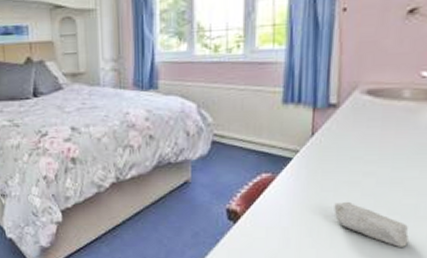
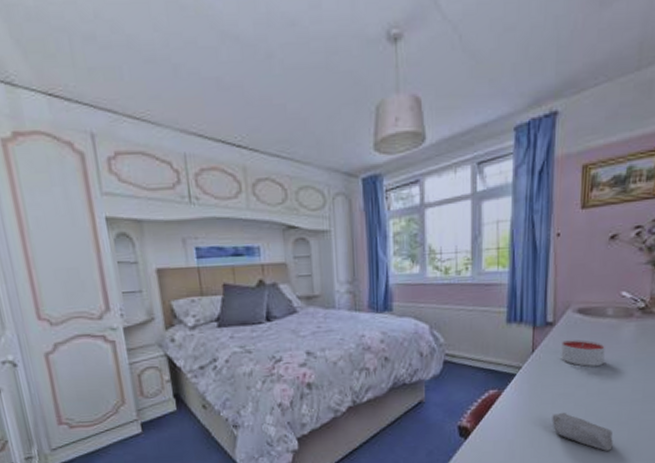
candle: none [346,123,400,153] -> present [561,339,605,367]

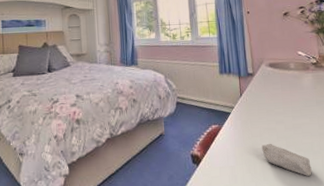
candle: present [561,339,605,367] -> none [261,86,294,107]

